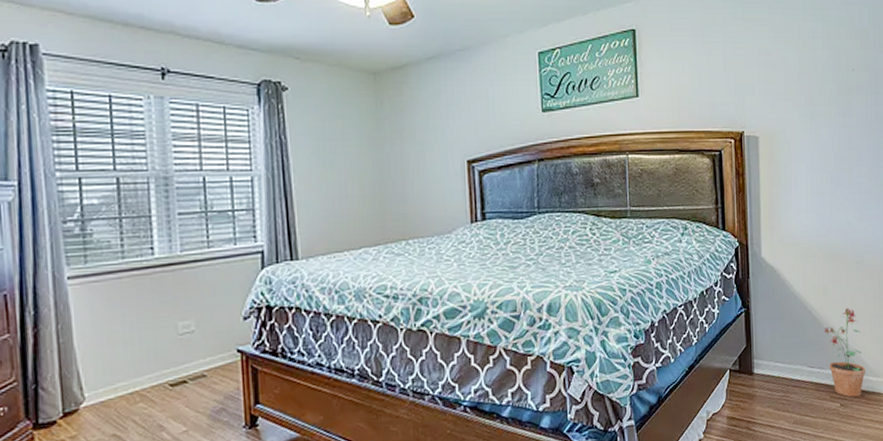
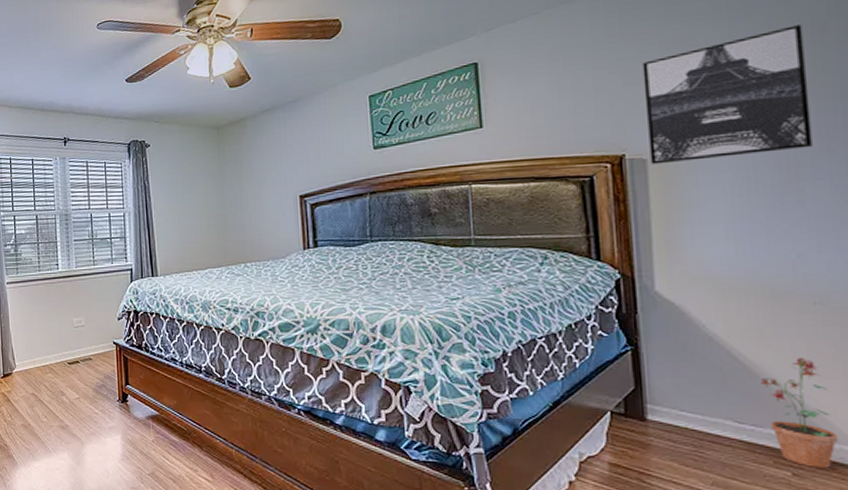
wall art: none [757,29,858,142] -> present [642,25,812,165]

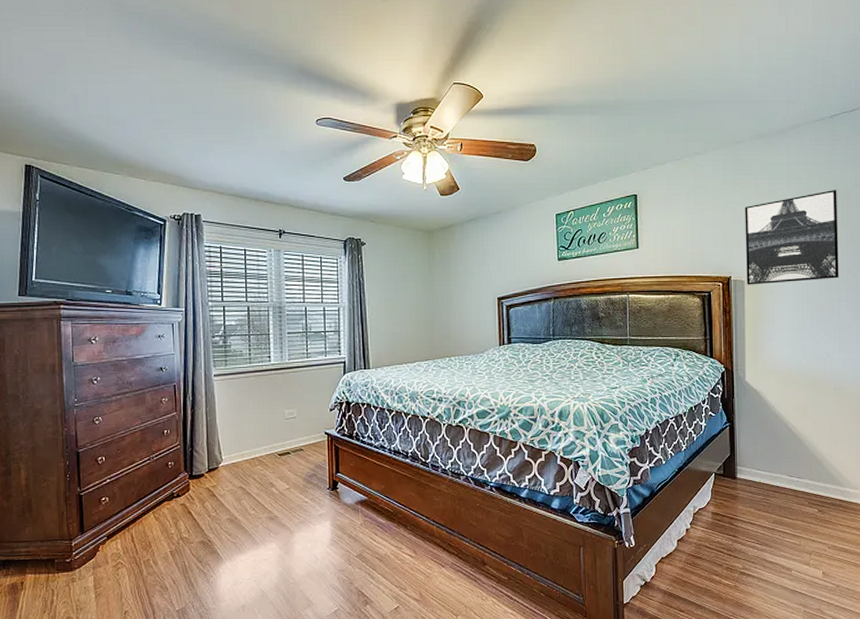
potted plant: present [760,358,839,468] -> none [803,428,844,505]

